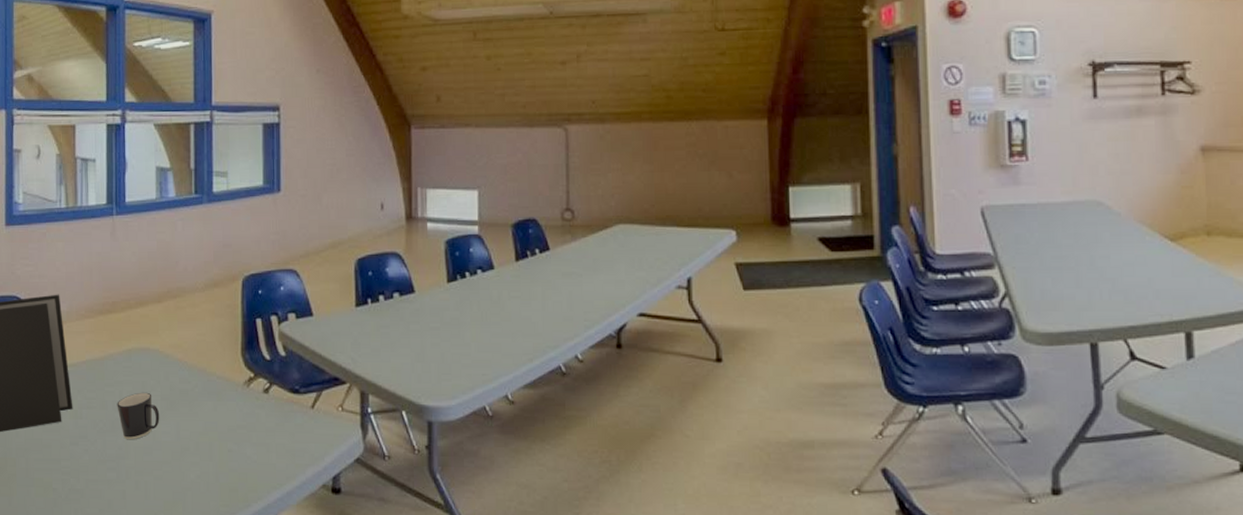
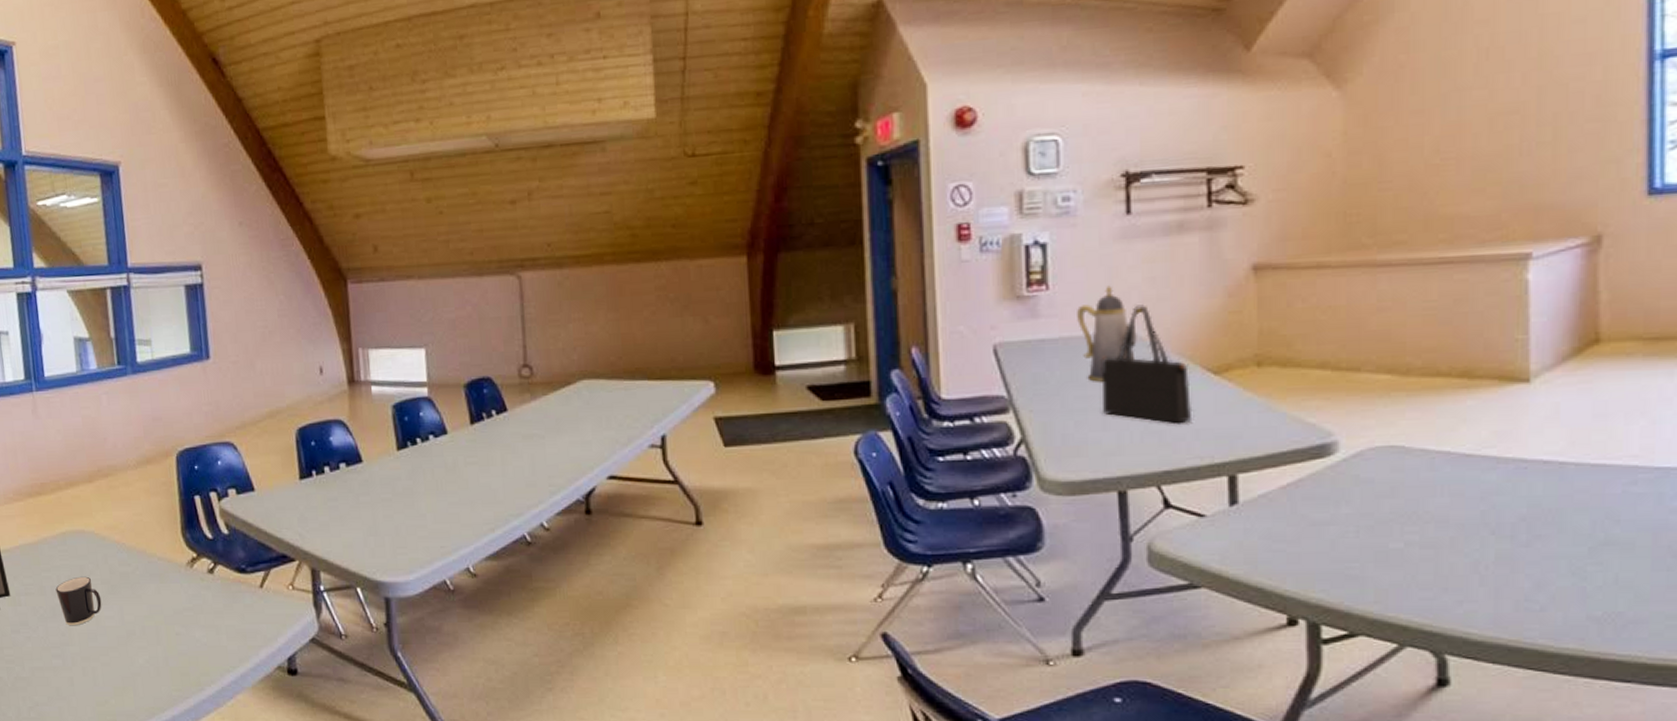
coffee pot: none [1053,159,1113,245] -> present [1077,286,1147,384]
tote bag: none [1074,177,1153,285] -> present [1101,305,1193,425]

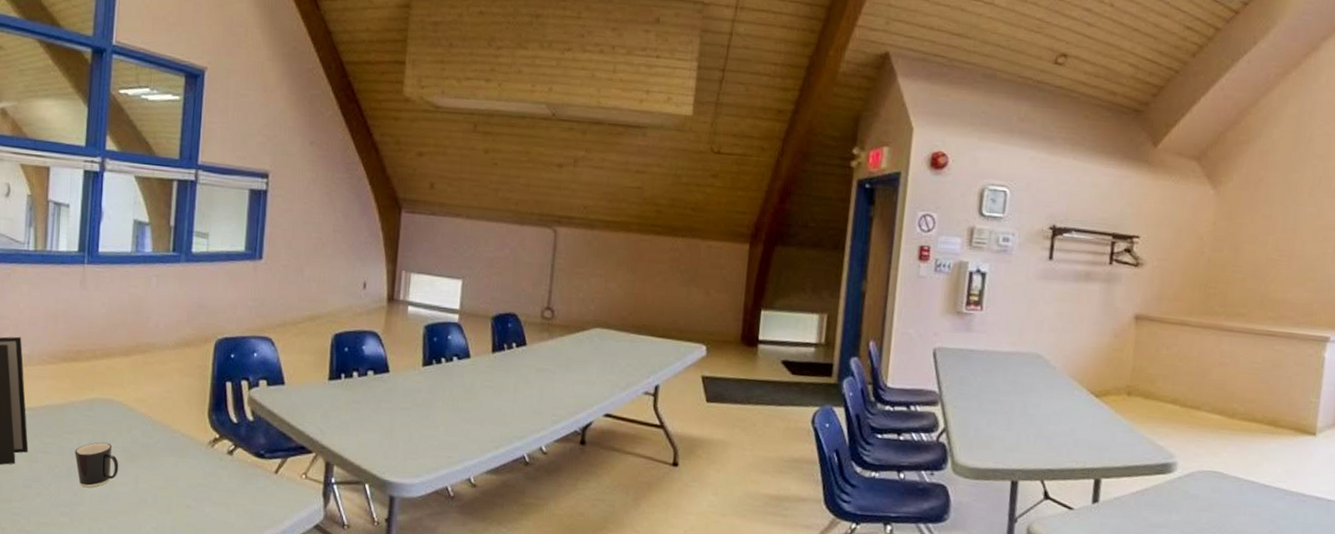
coffee pot: present [1077,286,1147,384] -> none [1000,314,1054,392]
tote bag: present [1101,305,1193,425] -> none [1009,333,1077,433]

